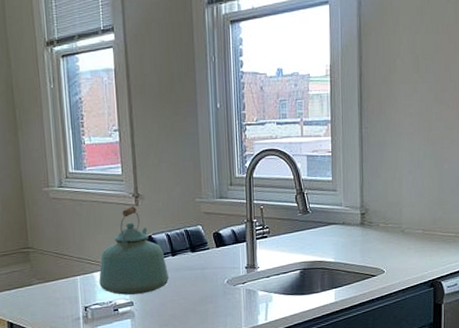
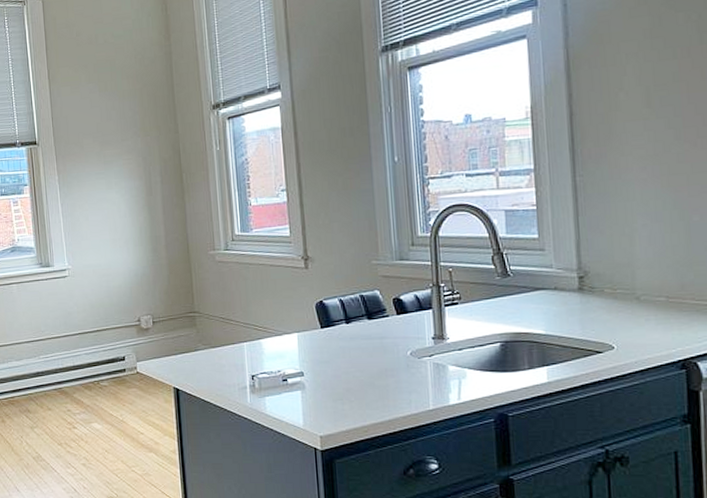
kettle: present [99,206,170,295] -> none [266,269,344,364]

